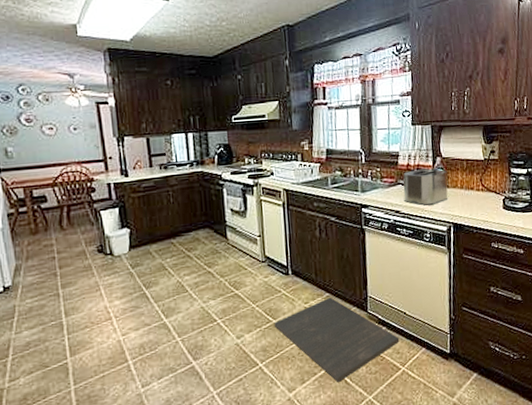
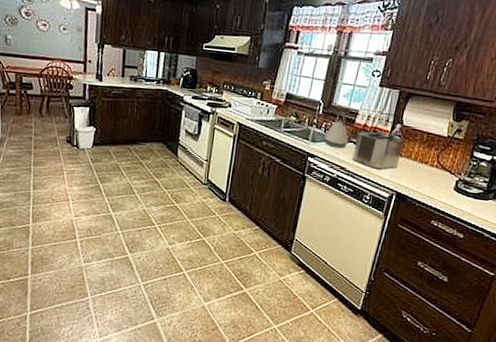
door mat: present [274,297,400,382] -> none [203,230,315,306]
kettle: none [373,155,397,194] -> present [324,110,349,149]

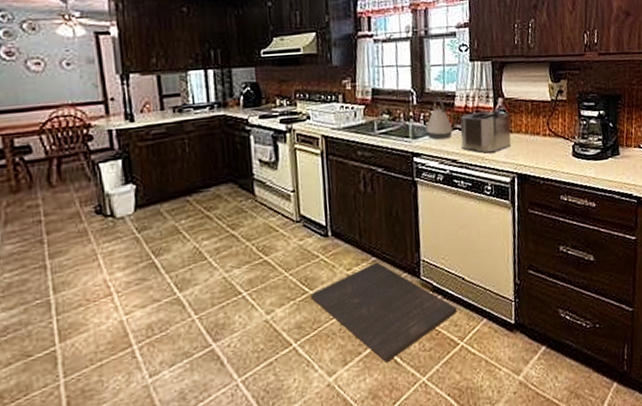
door mat: none [203,230,315,306] -> present [310,261,457,362]

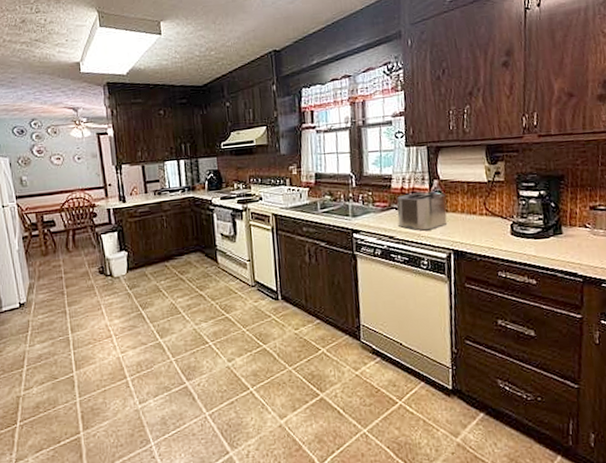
door mat: present [310,261,457,362] -> none [264,324,396,412]
kettle: present [426,96,453,140] -> none [364,179,390,218]

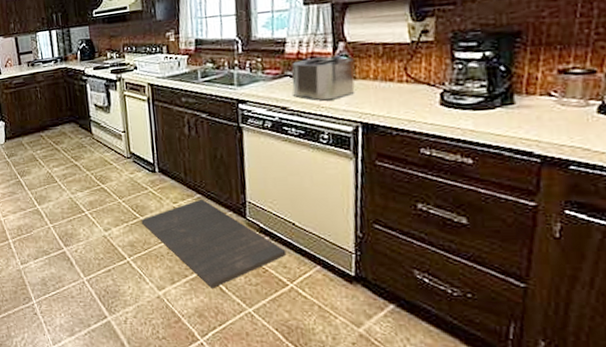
door mat: none [264,324,396,412] -> present [141,198,287,288]

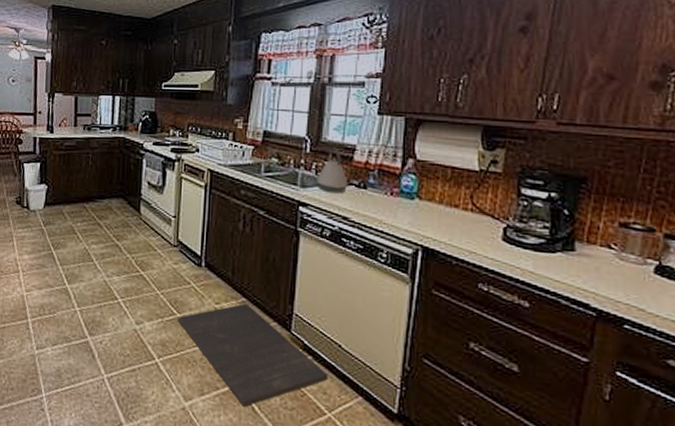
kettle: none [252,43,283,87] -> present [317,147,349,194]
toaster: present [291,56,355,102] -> none [356,170,421,219]

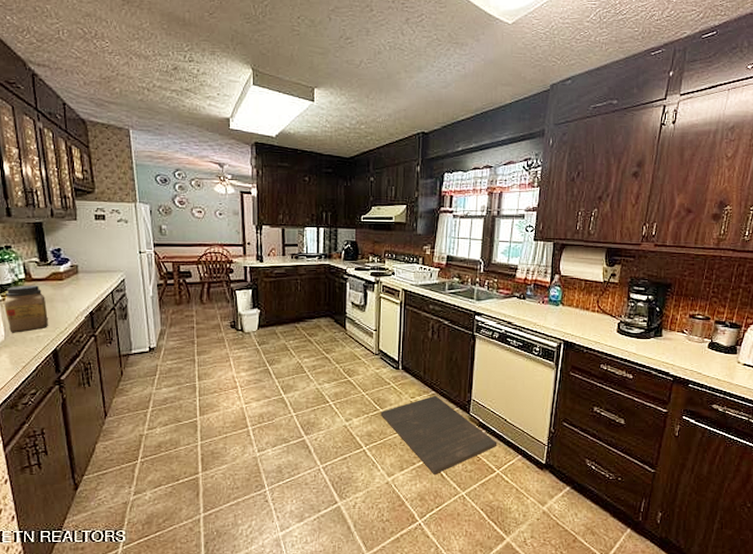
kettle: present [317,147,349,194] -> none [489,267,512,304]

